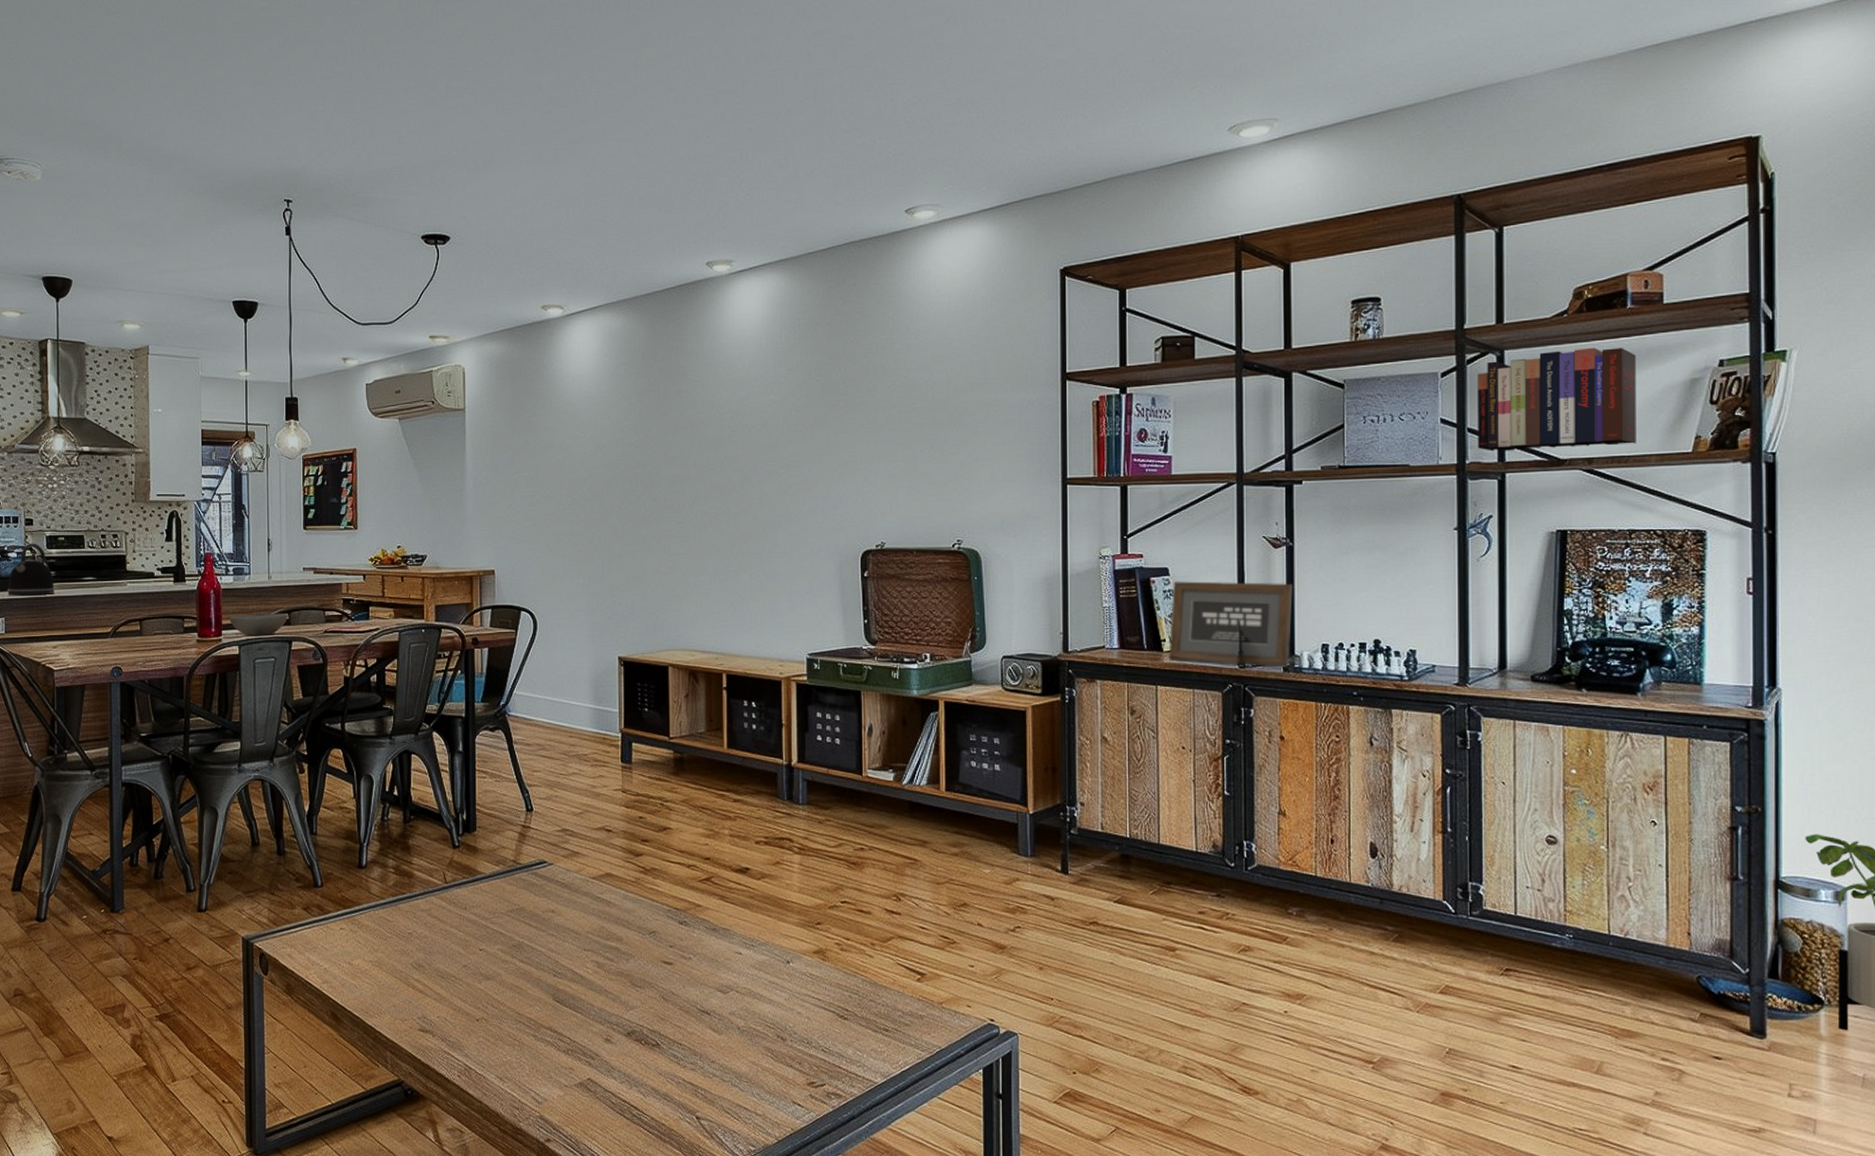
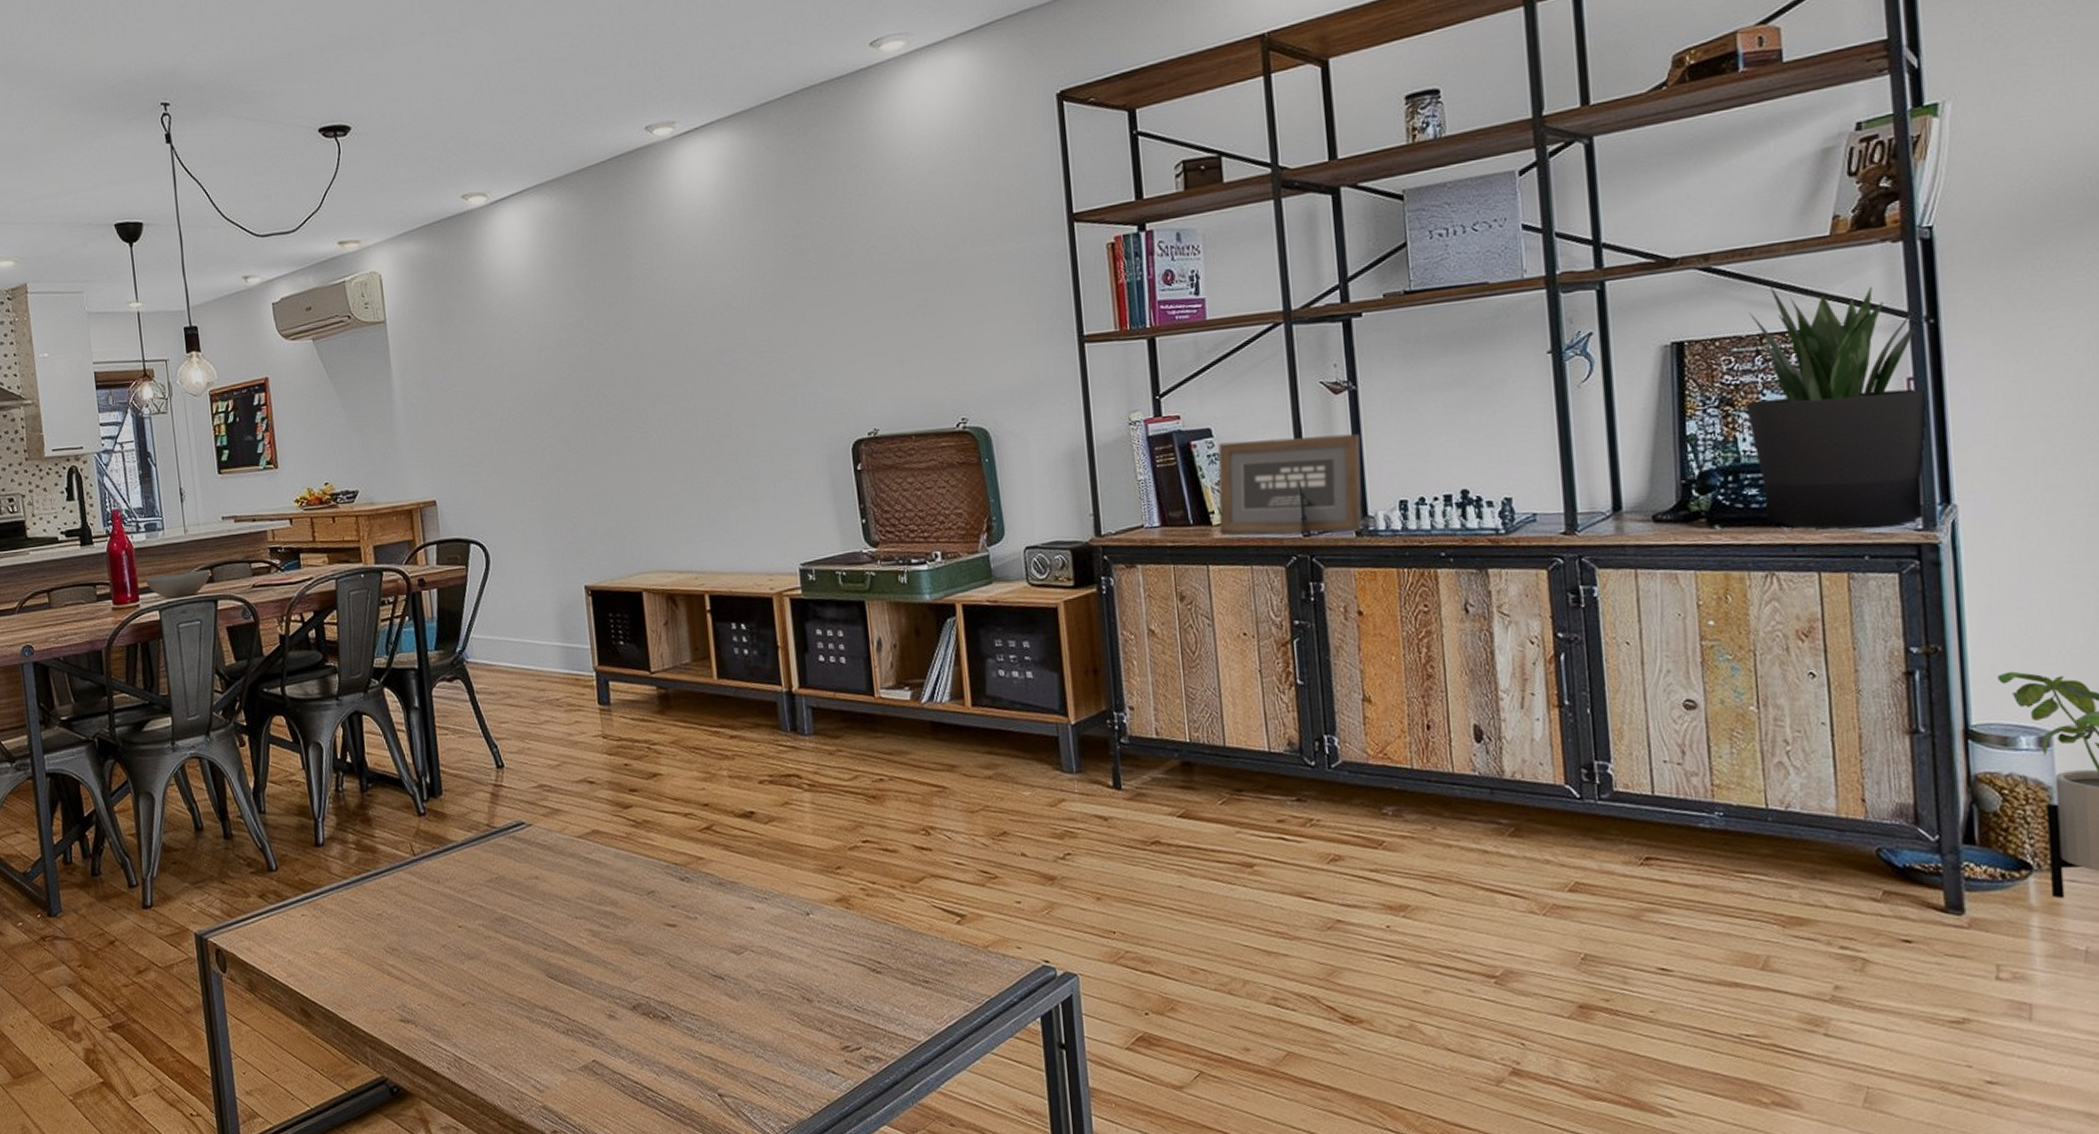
books: present [1478,347,1636,451] -> none [1563,120,1761,258]
planter: none [1614,489,1764,701] -> present [1745,285,1929,529]

